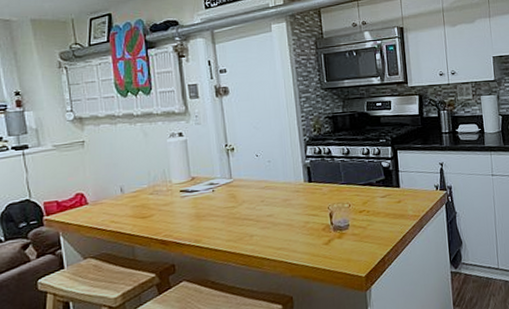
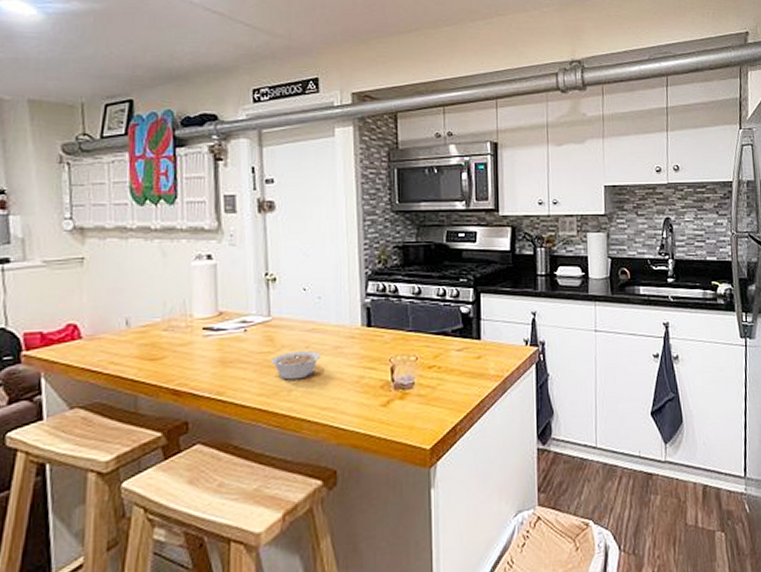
legume: none [235,204,274,228] -> present [271,351,321,380]

